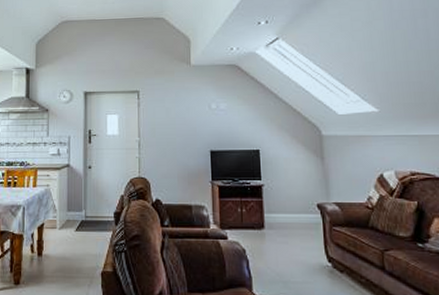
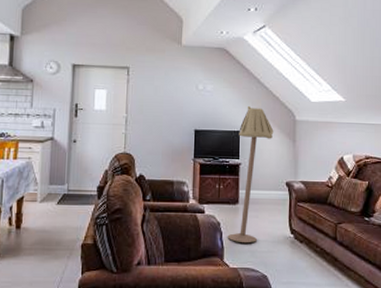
floor lamp: none [255,122,298,273] -> present [227,105,274,244]

